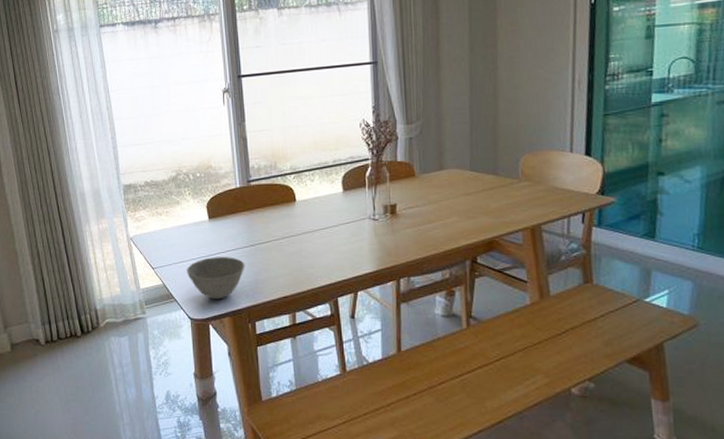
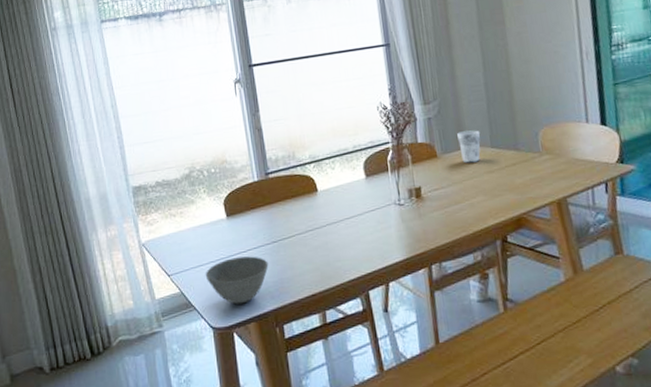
cup: none [437,152,461,184] -> present [457,130,481,163]

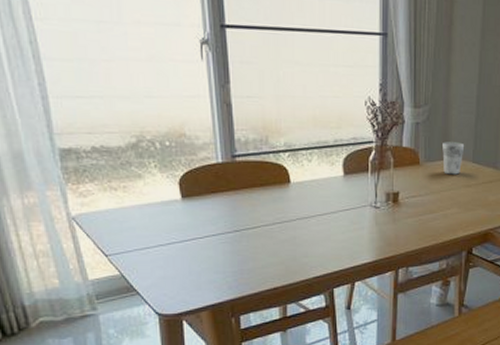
bowl: present [205,256,269,305] -> none [152,243,228,292]

